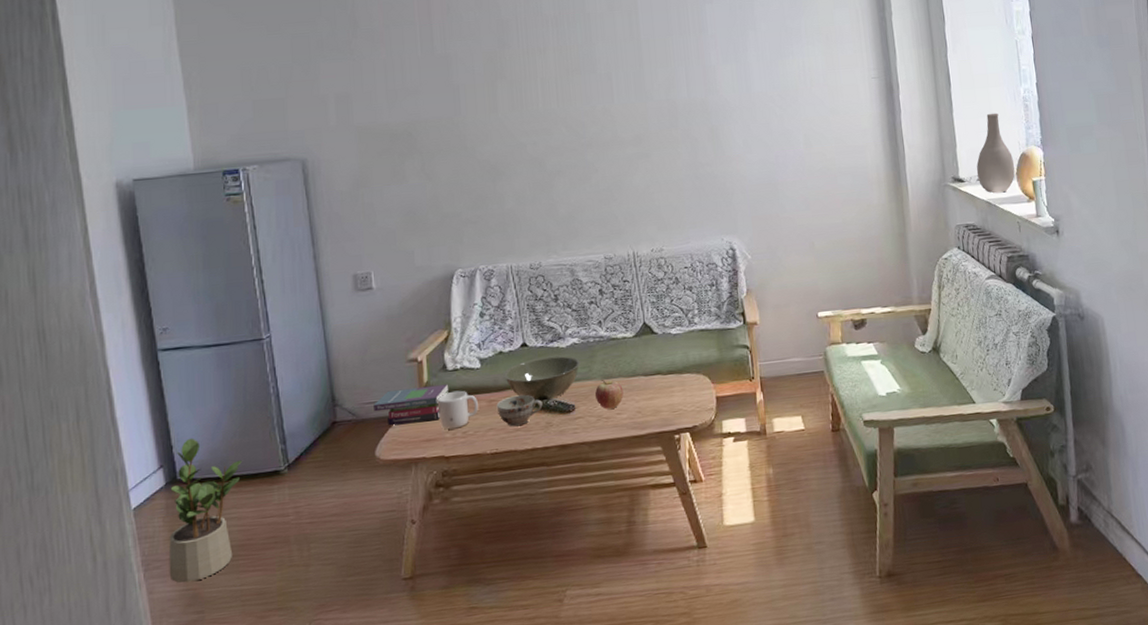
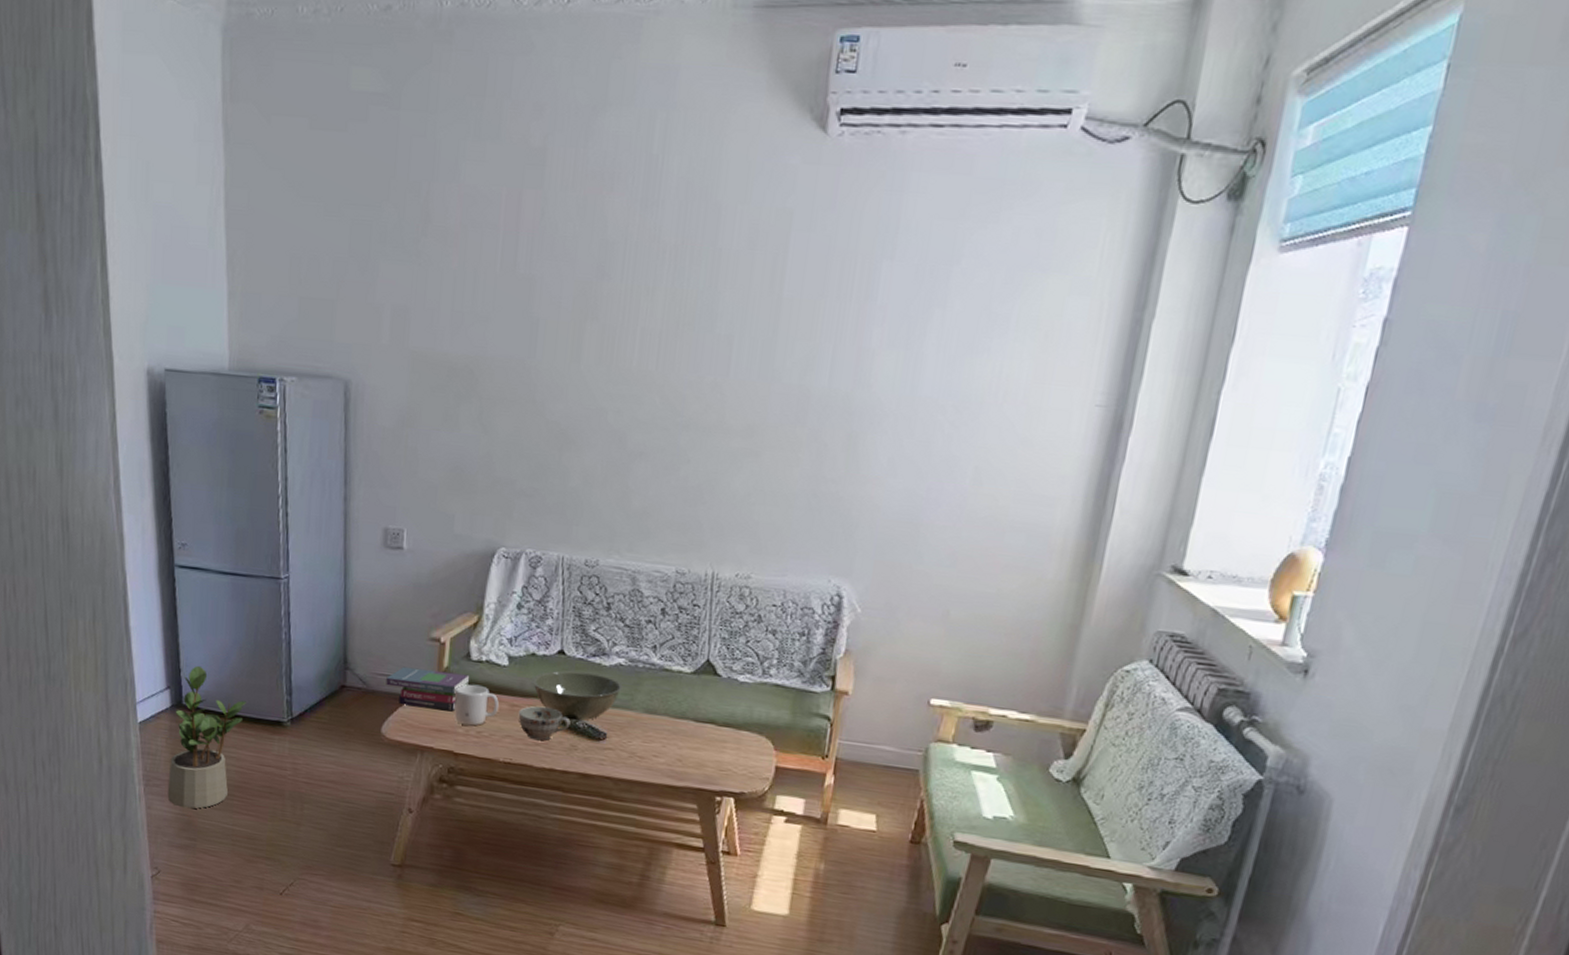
fruit: present [594,379,624,409] -> none [631,712,667,749]
vase: present [976,113,1015,193] -> none [1209,487,1274,602]

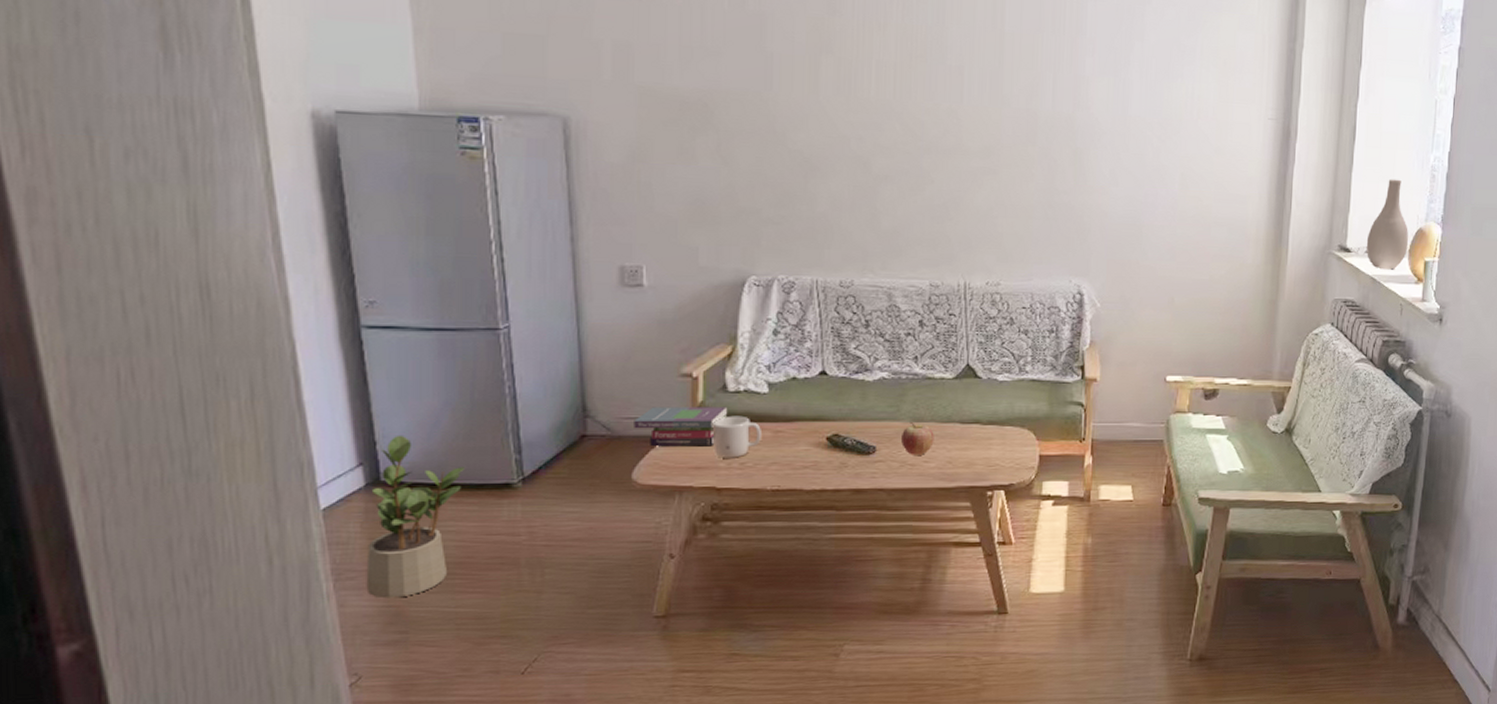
teacup: present [518,705,571,741] -> none [783,429,838,463]
bowl: present [532,670,623,721] -> none [795,389,888,439]
fruit: none [631,712,667,749] -> present [900,421,934,455]
vase: none [1209,487,1274,602] -> present [1366,179,1408,270]

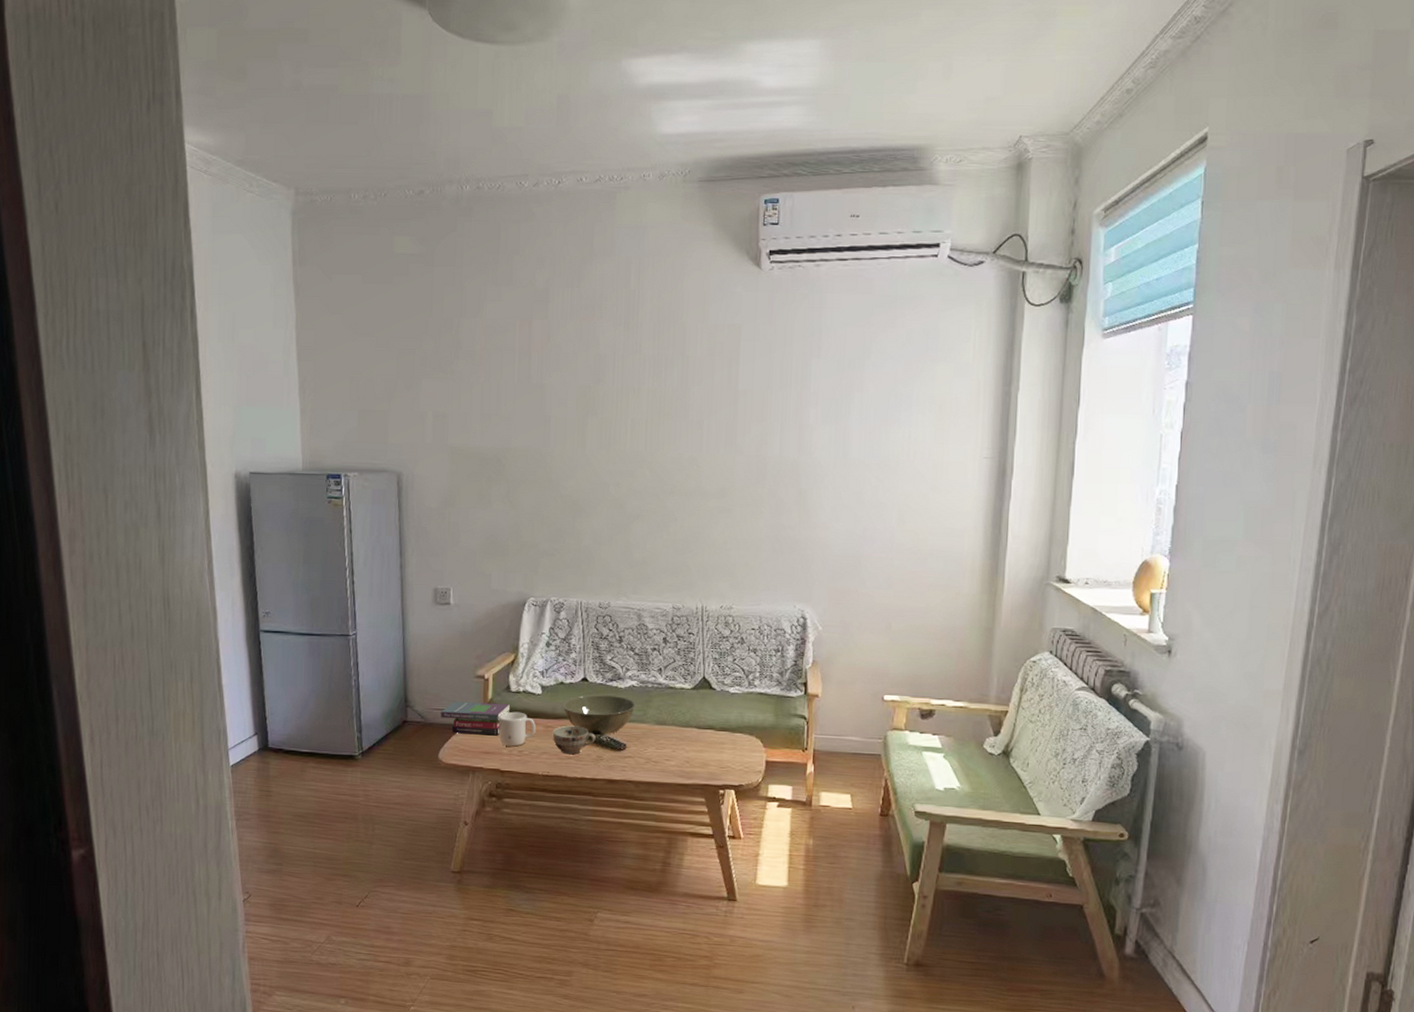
potted plant: present [366,434,464,599] -> none [256,713,323,838]
teacup: none [783,429,838,463] -> present [552,725,596,755]
bowl: none [795,389,888,439] -> present [562,694,637,736]
fruit: present [900,421,934,455] -> none [646,724,675,754]
vase: present [1366,179,1408,270] -> none [1086,512,1132,601]

